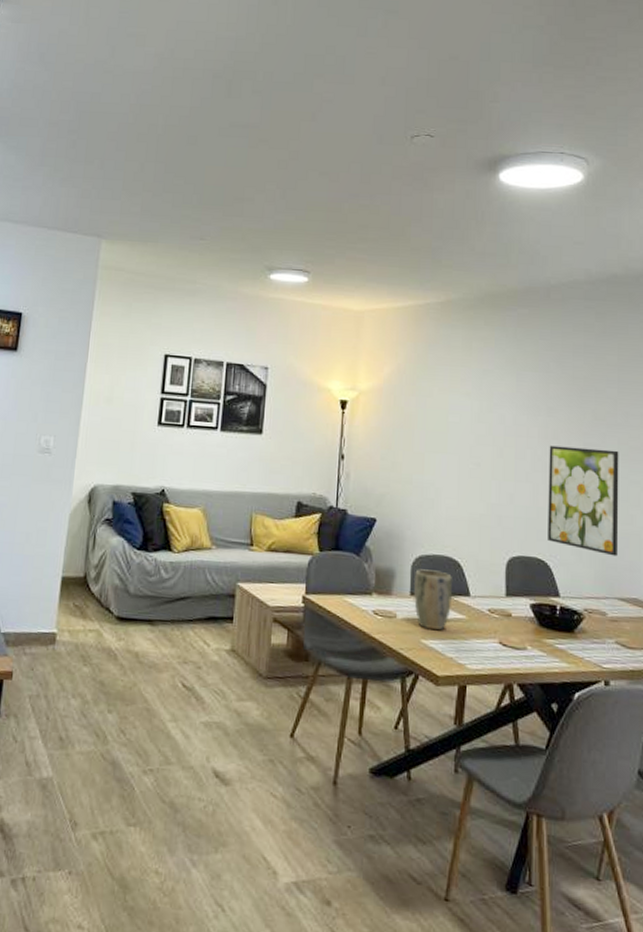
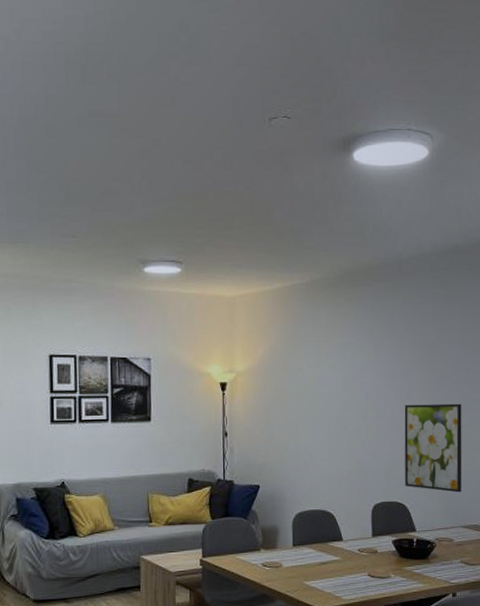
plant pot: present [413,569,453,631] -> none [295,523,329,573]

